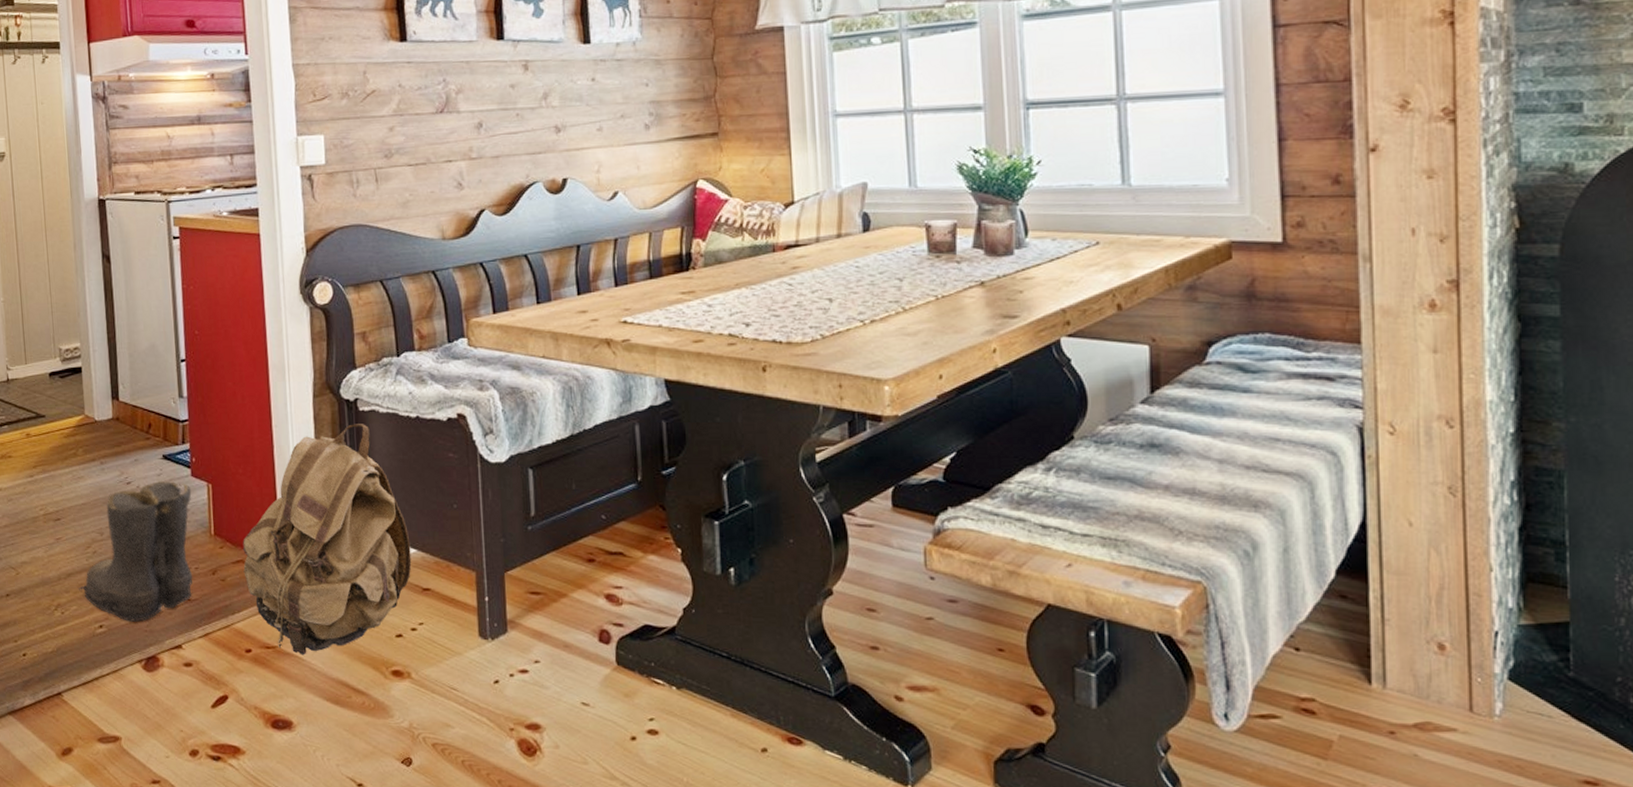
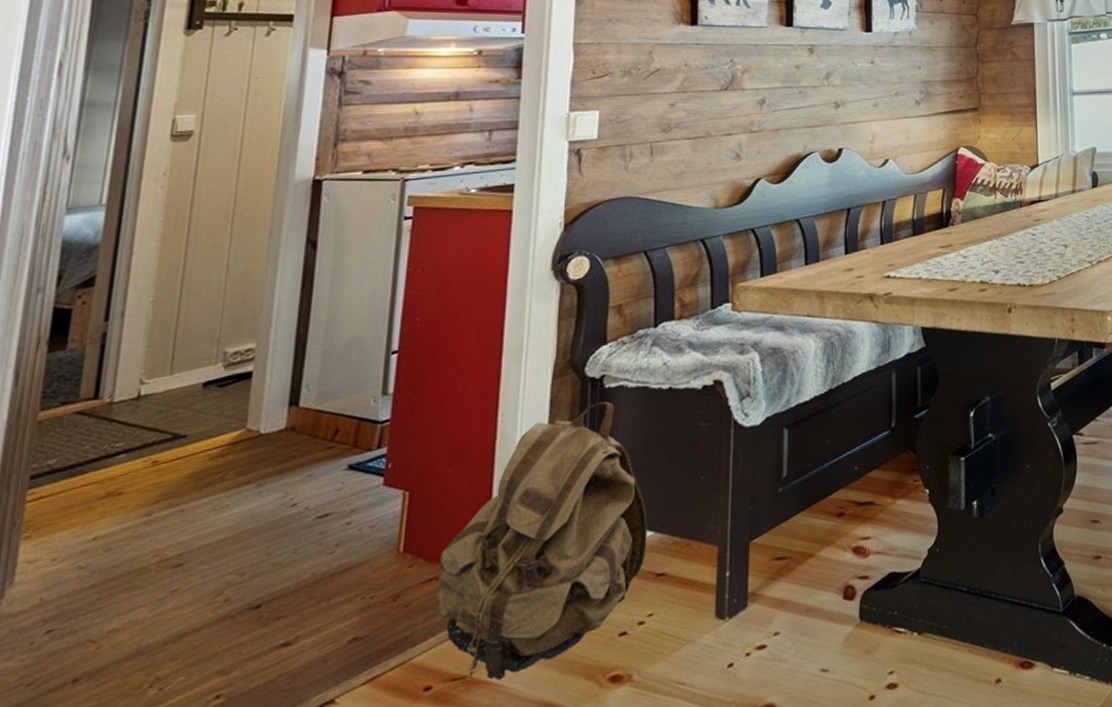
boots: present [79,480,193,623] -> none [193,495,381,684]

